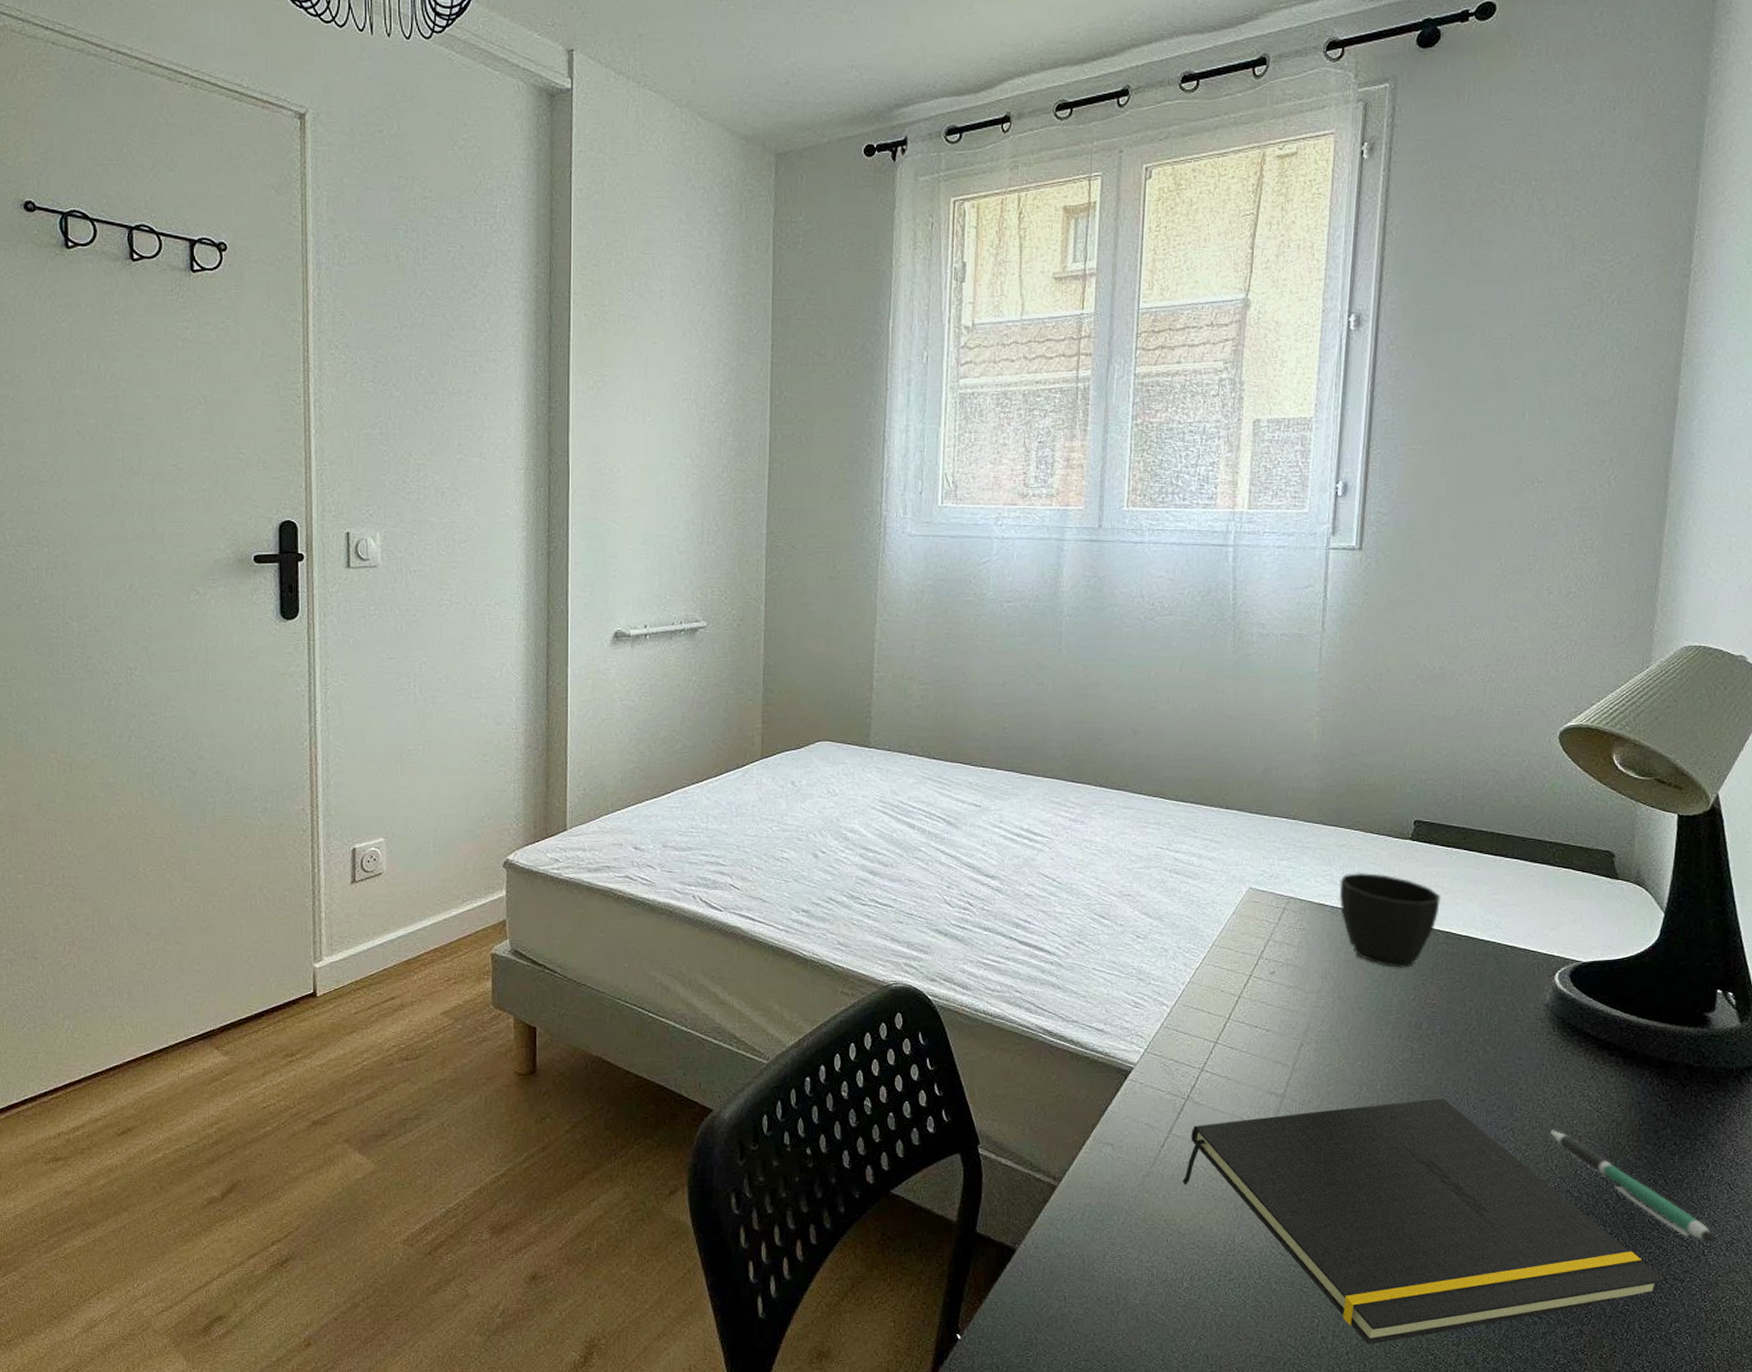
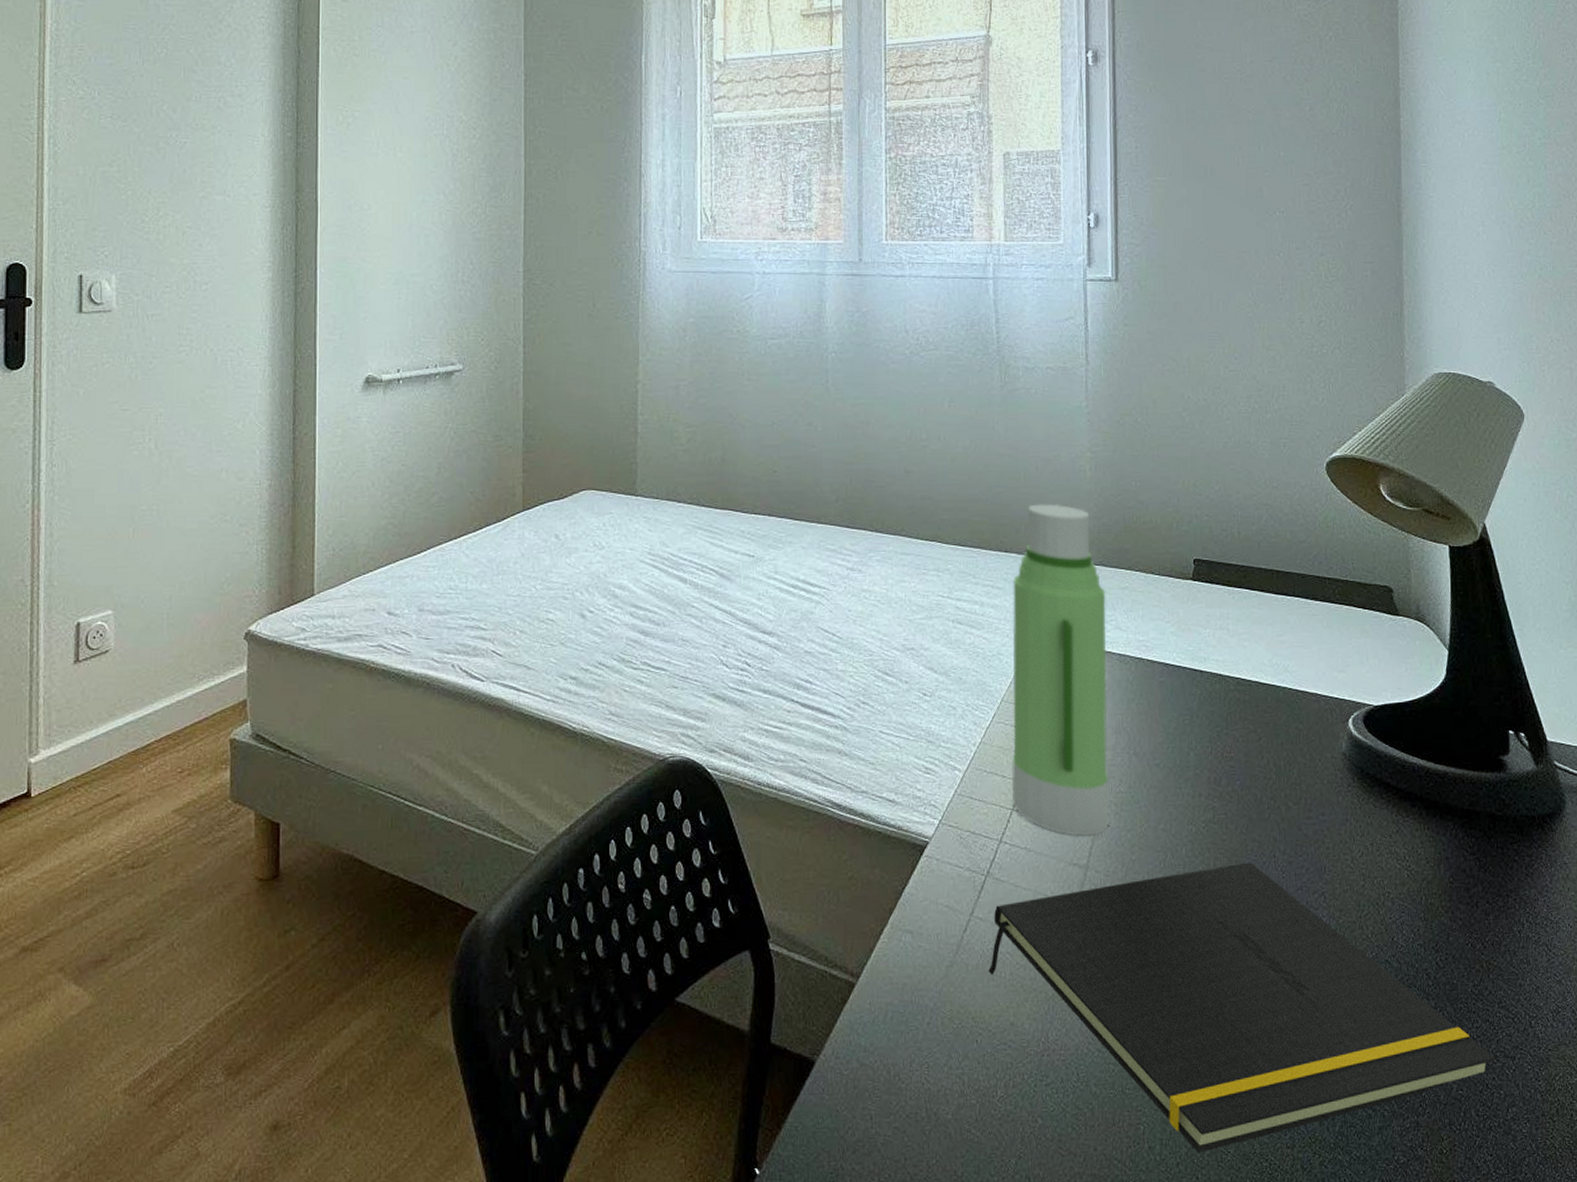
water bottle: none [1215,764,1323,1069] -> present [1011,503,1109,836]
cup: present [1339,873,1441,968] -> none [1125,617,1227,719]
pen: present [1550,1130,1716,1243] -> none [1362,892,1541,1013]

